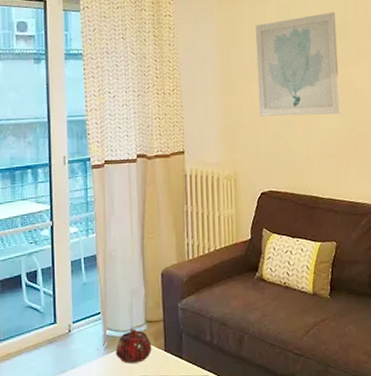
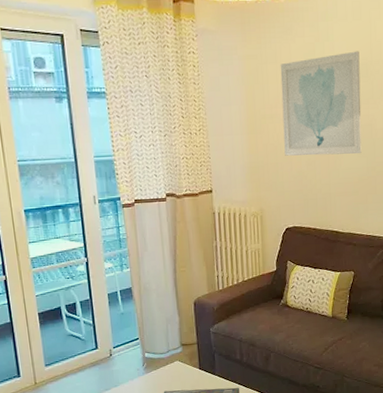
teapot: present [115,329,152,364] -> none [154,351,188,381]

